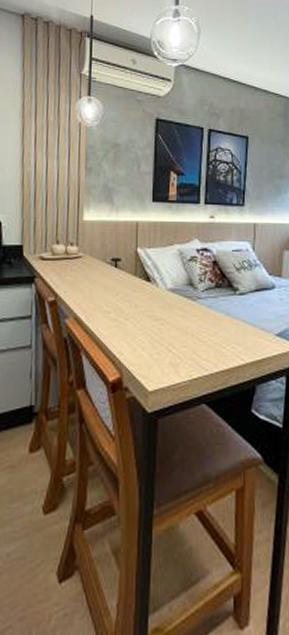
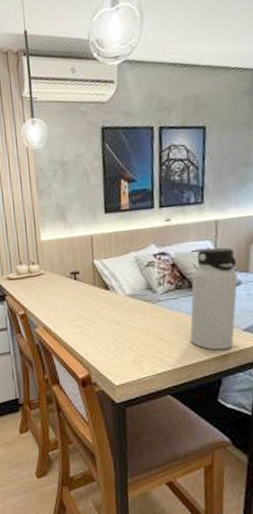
water bottle: none [227,249,273,355] -> present [190,247,238,350]

